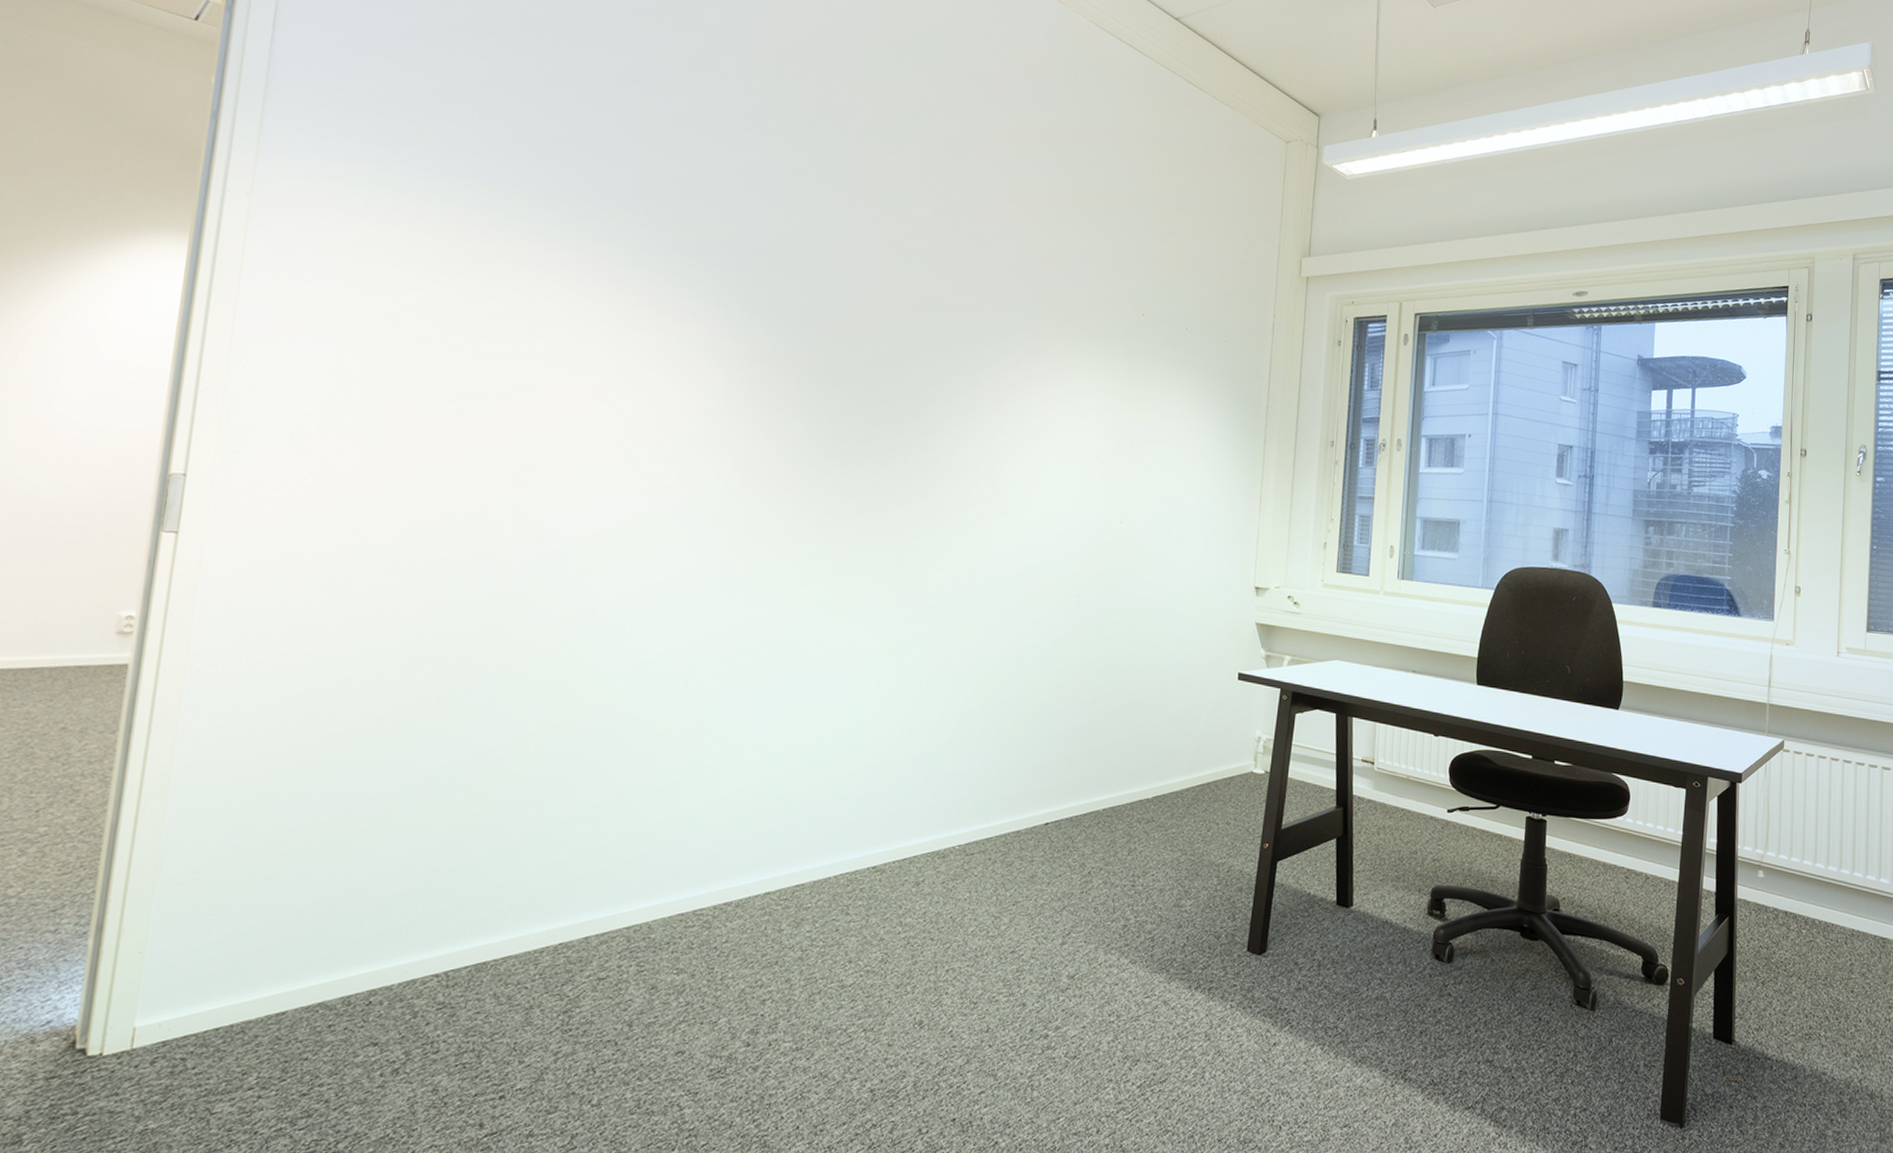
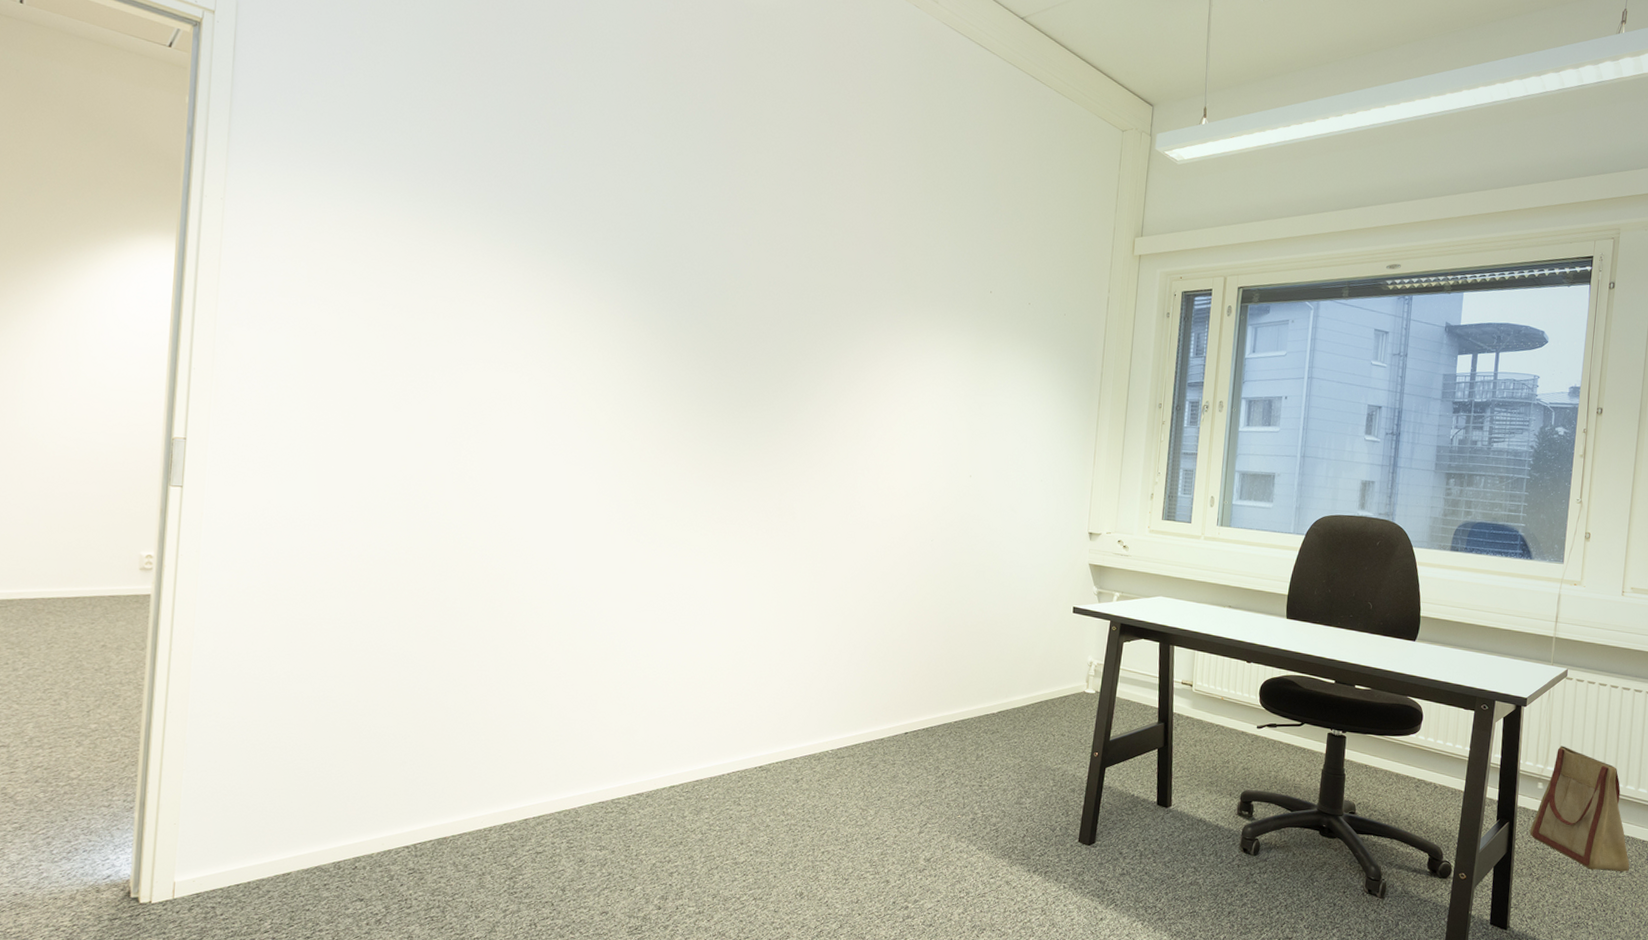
shopping bag: none [1752,827,1862,972] -> present [1530,745,1630,872]

